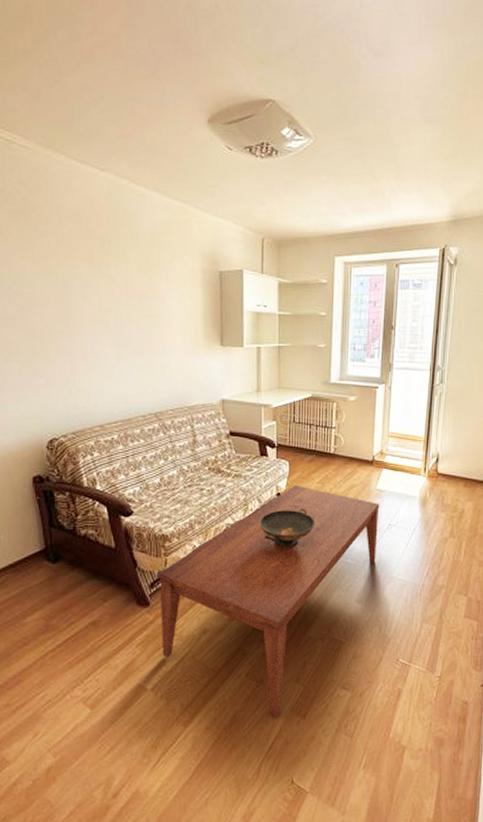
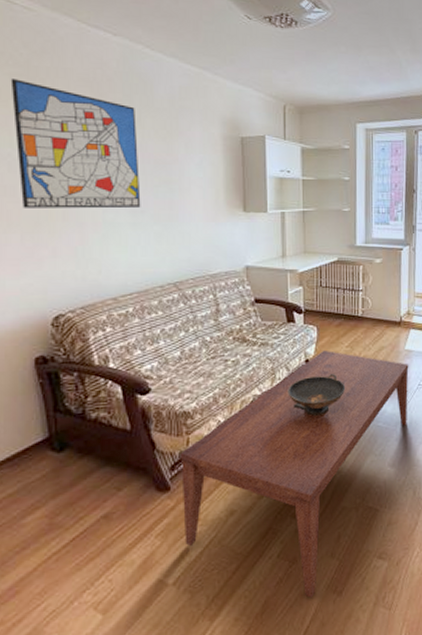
wall art: none [10,216,125,341] -> present [10,79,141,209]

